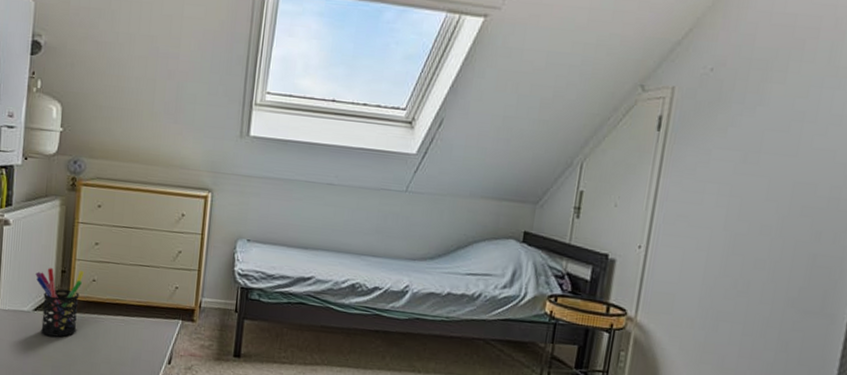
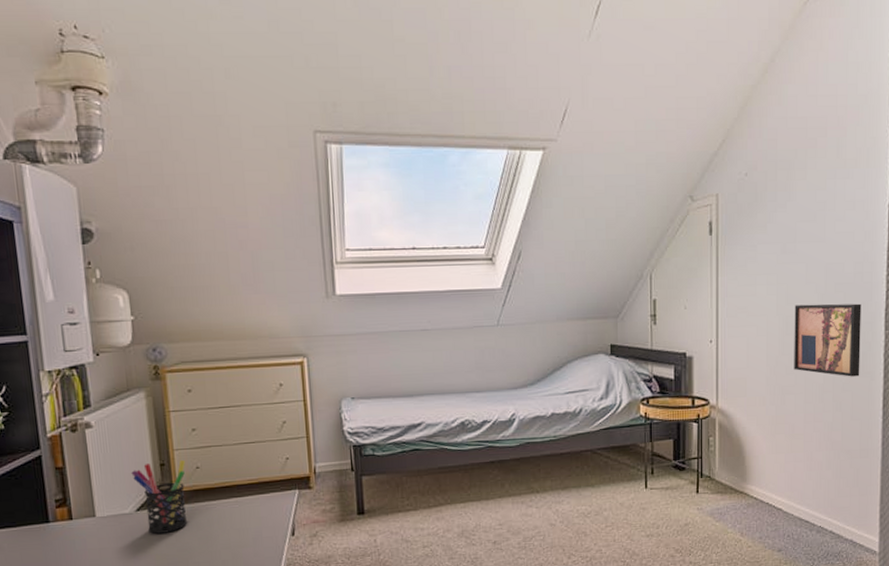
wall art: none [734,222,833,317] -> present [794,303,862,377]

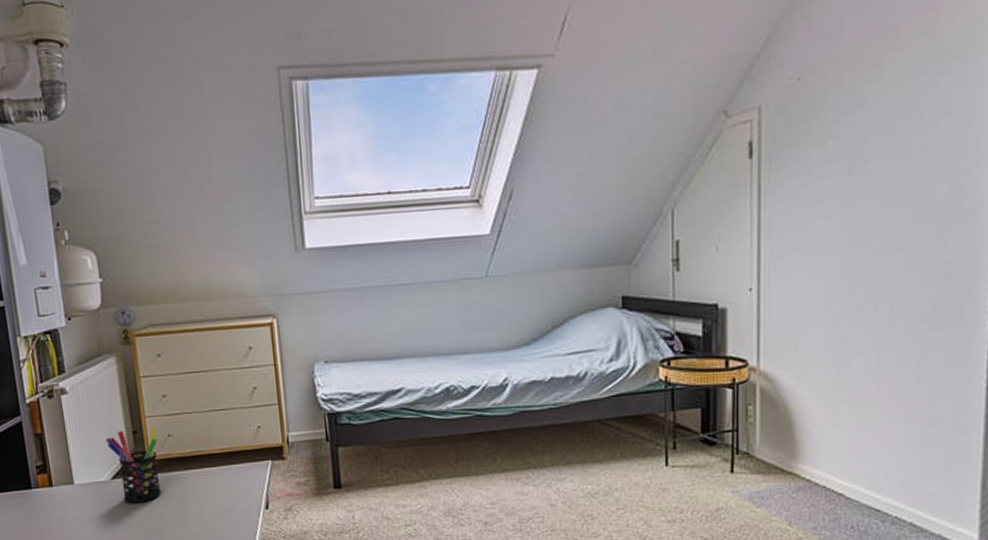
wall art: present [794,303,862,377] -> none [862,236,959,331]

